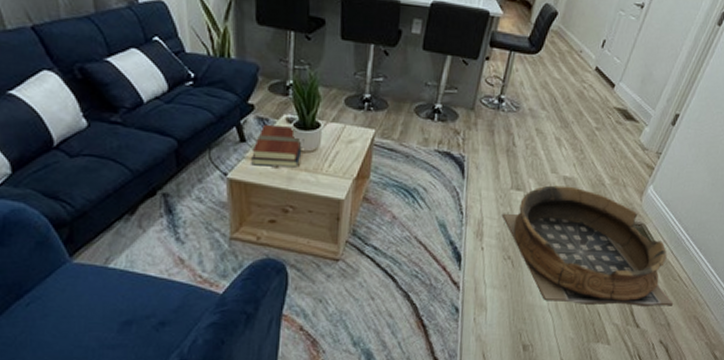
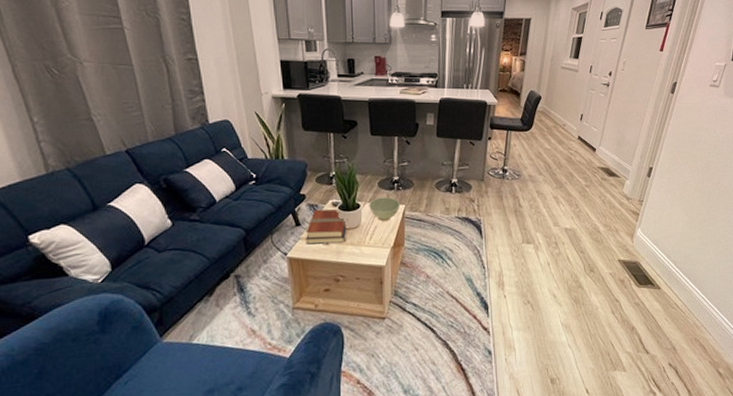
bowl: none [331,117,370,146] -> present [369,197,401,221]
pet bed: present [501,185,674,306] -> none [517,236,676,337]

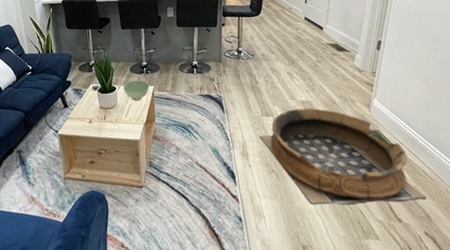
books: present [306,209,348,245] -> none [72,92,107,123]
pet bed: none [517,236,676,337] -> present [259,107,427,205]

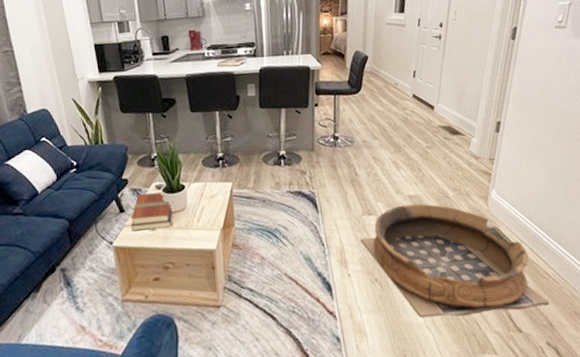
books: none [72,92,107,123] -> present [130,192,174,232]
bowl: present [123,80,150,101] -> none [194,175,228,201]

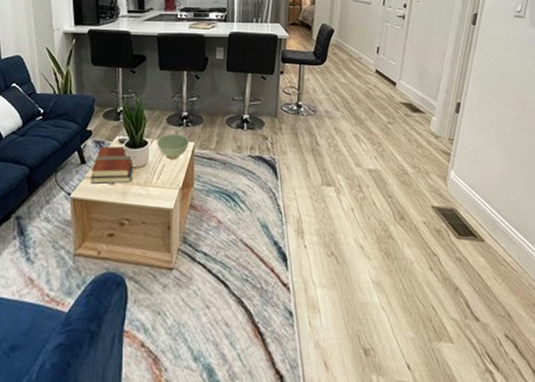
bowl: none [194,175,228,201] -> present [157,133,190,159]
pet bed: present [360,203,550,317] -> none [318,178,508,299]

